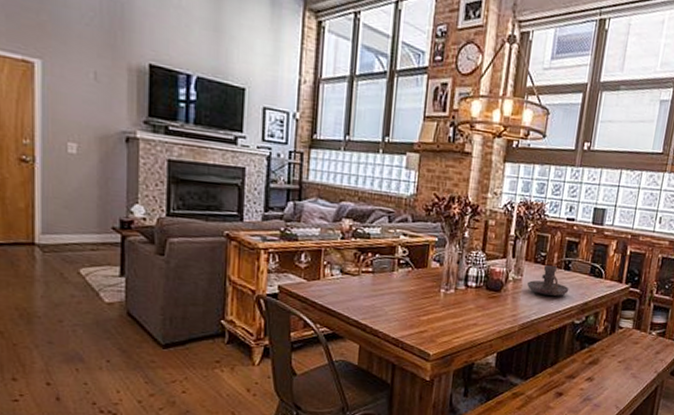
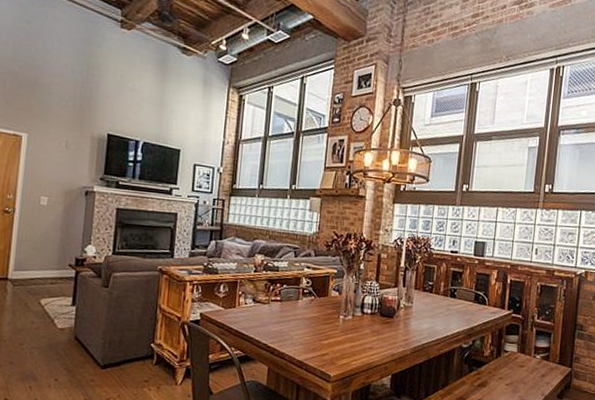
candle holder: present [527,265,569,296] -> none [417,293,456,322]

